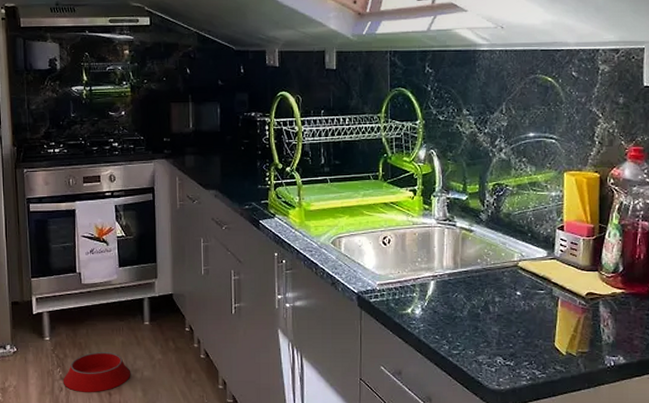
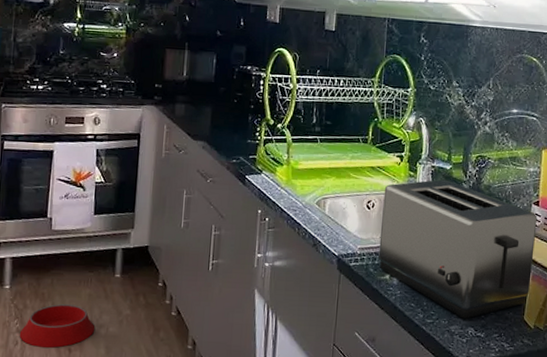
toaster: none [398,210,563,348] -> present [378,179,537,319]

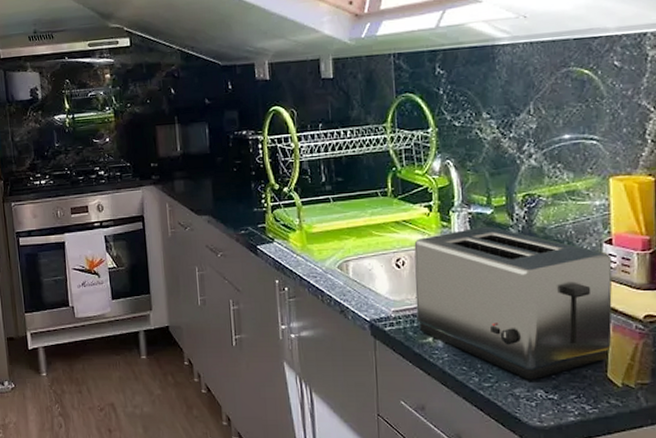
pet bowl: present [19,304,95,348] -> none [62,388,131,429]

